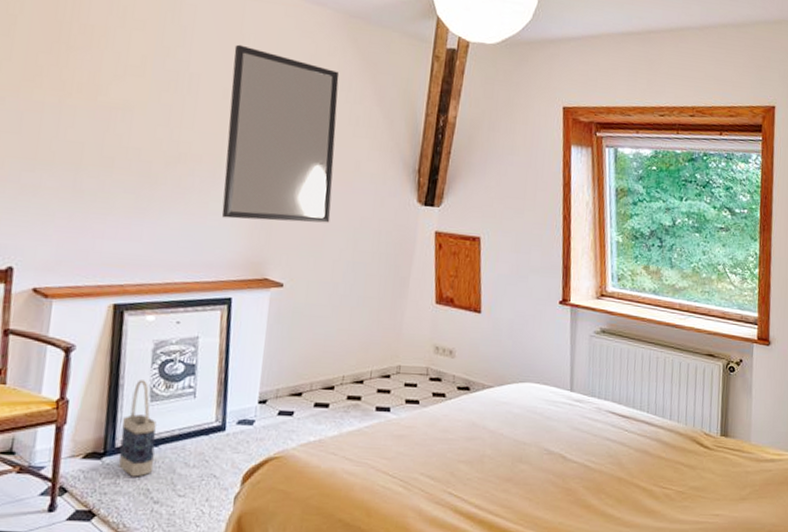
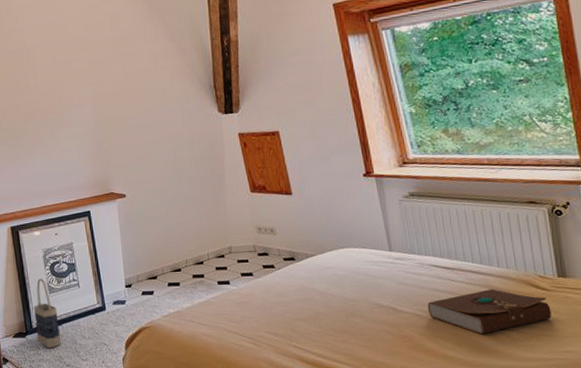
home mirror: present [221,44,340,223] -> none [53,19,151,152]
book: none [596,443,709,492] -> present [427,289,552,335]

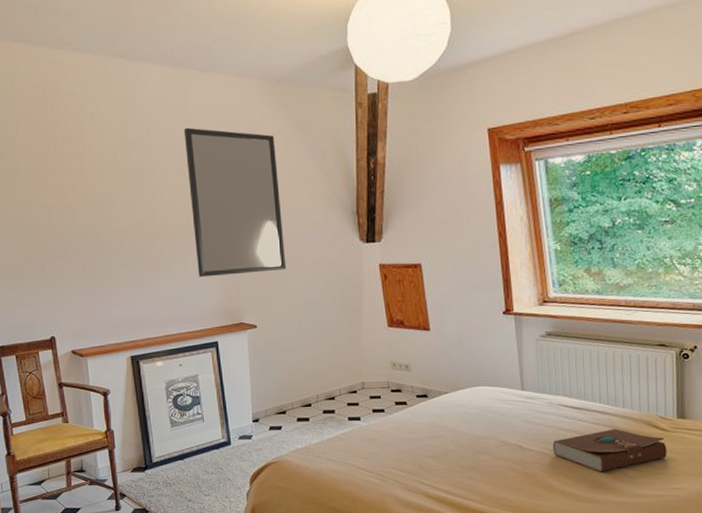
bag: present [33,278,62,348] -> none [153,411,183,483]
home mirror: none [53,19,151,152] -> present [183,127,287,277]

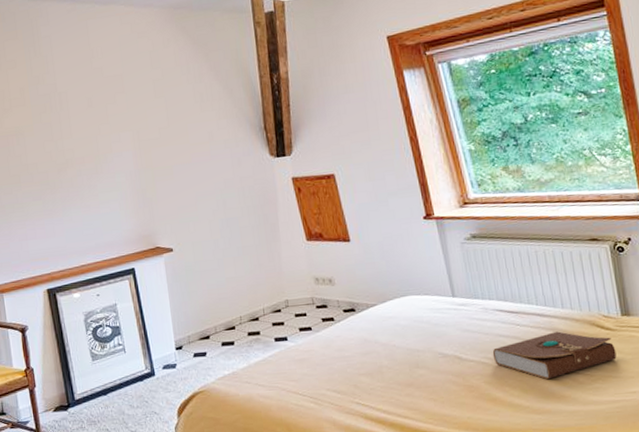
home mirror: present [183,127,287,277] -> none [87,58,199,204]

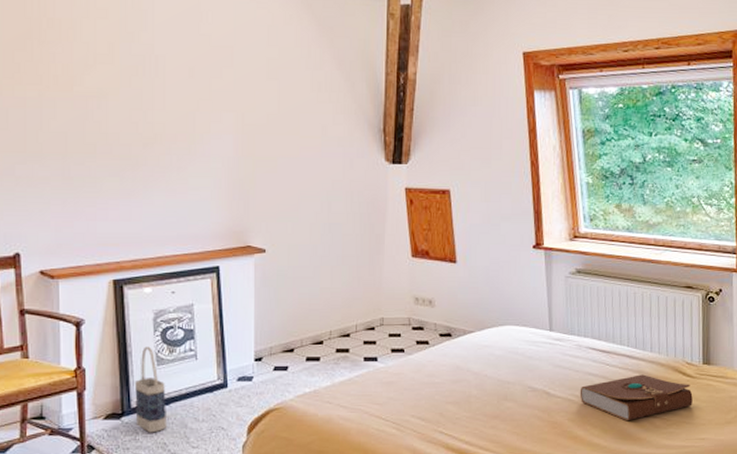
bag: none [75,345,108,421] -> present [134,346,168,433]

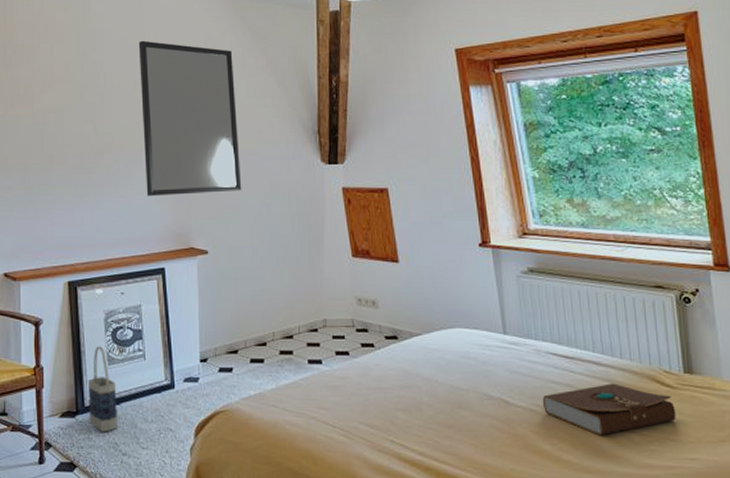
home mirror: none [194,22,303,192] -> present [138,40,242,197]

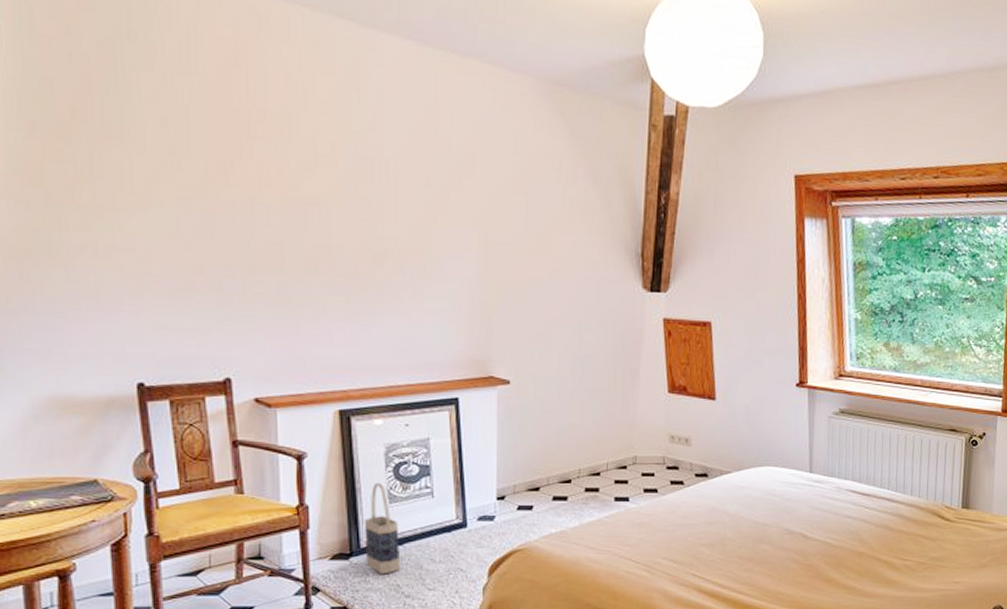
home mirror: present [138,40,242,197] -> none [431,124,552,316]
book: present [542,383,676,436] -> none [837,518,950,565]

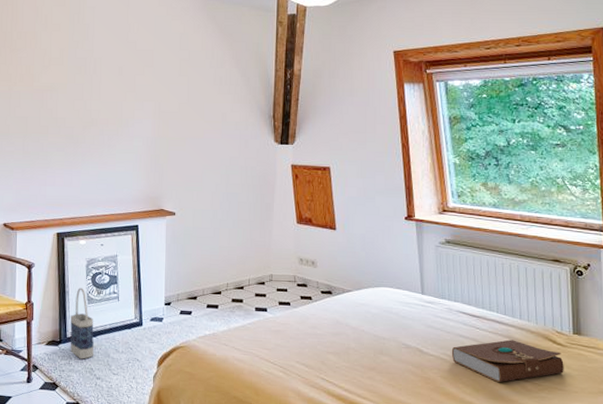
book: none [837,518,950,565] -> present [451,339,564,383]

